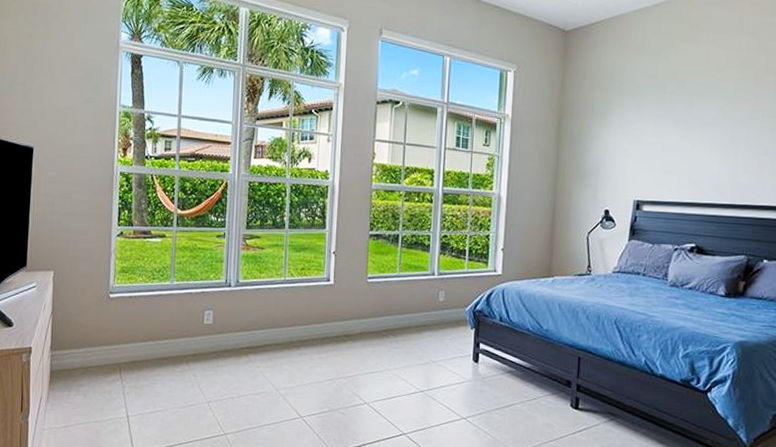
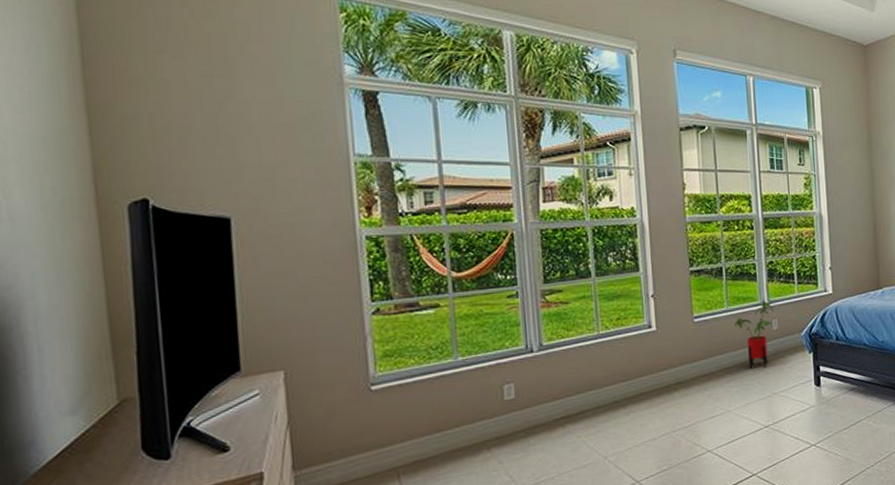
house plant: none [403,272,442,335] -> present [734,301,773,369]

